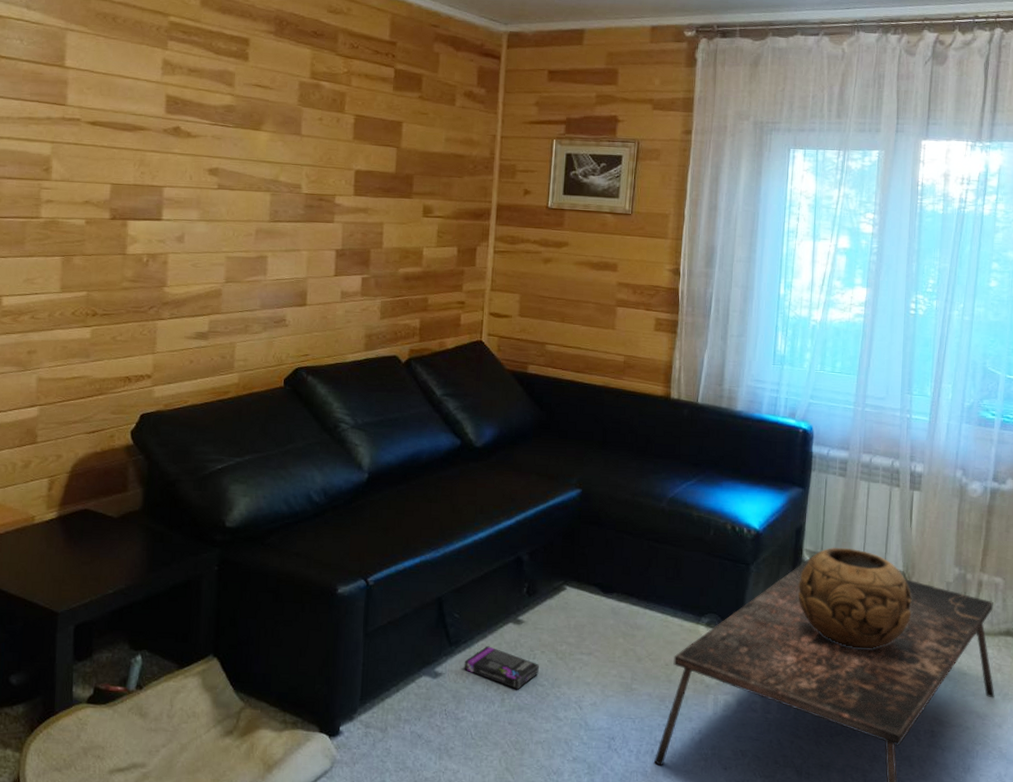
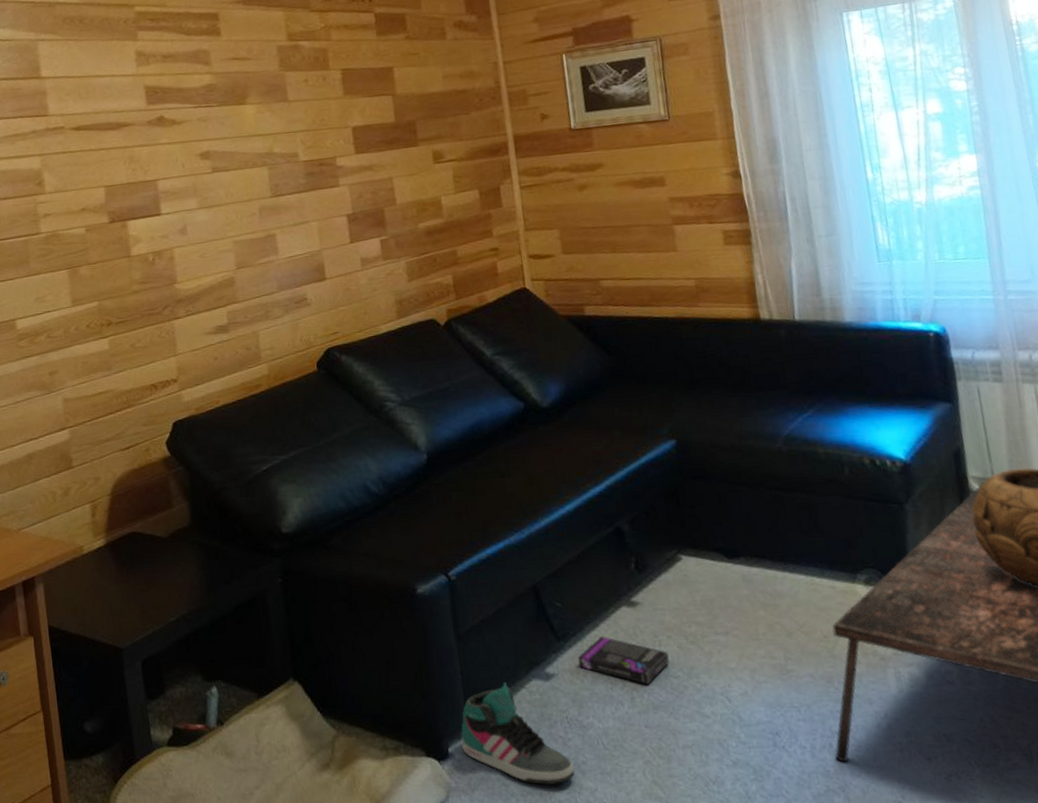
sneaker: none [352,676,444,764] -> present [461,683,575,785]

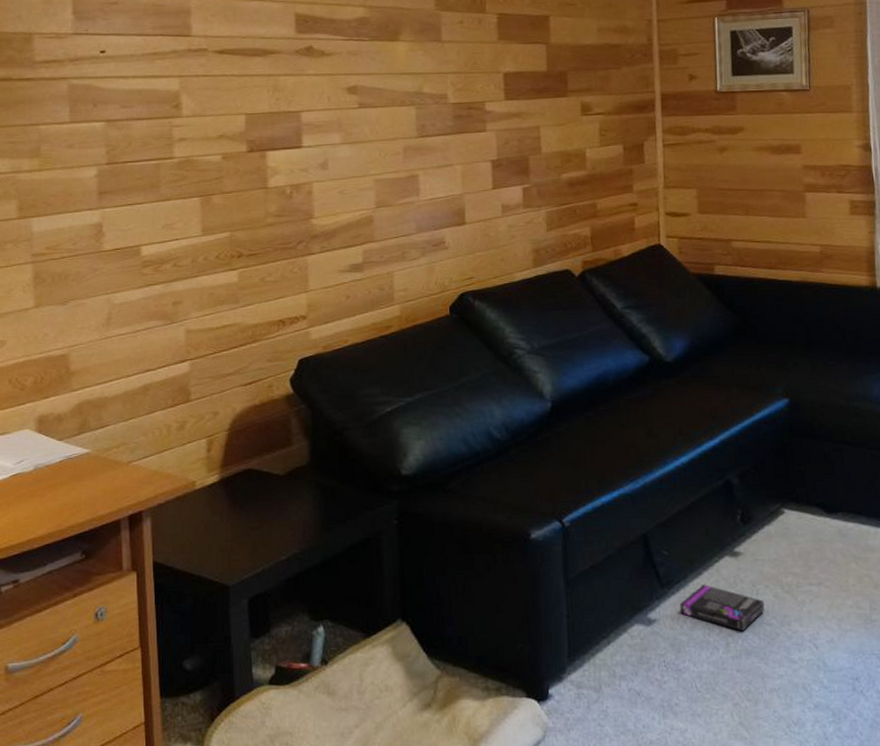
sneaker: present [461,683,575,785] -> none [562,627,668,725]

